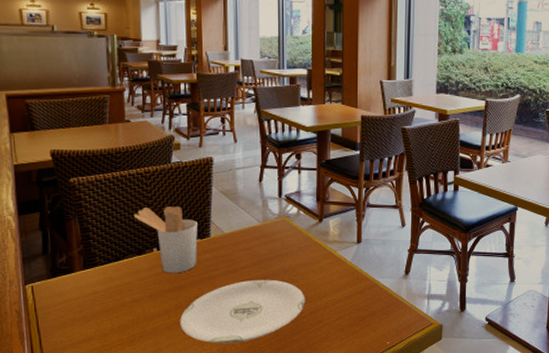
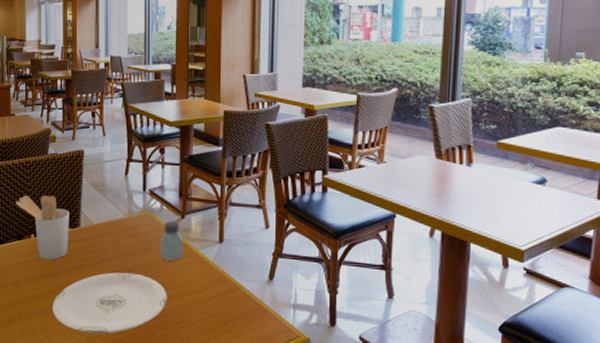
saltshaker: none [297,225,321,265] -> present [160,221,184,261]

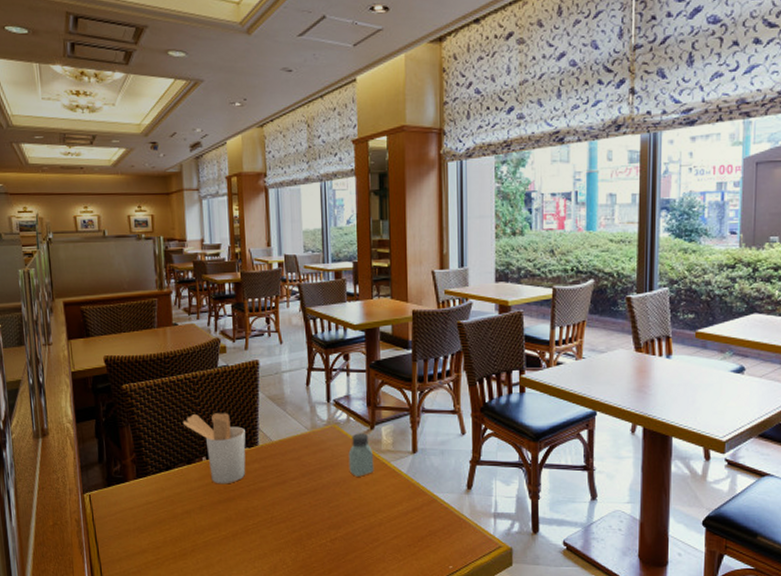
plate: present [52,272,167,335] -> none [230,492,359,561]

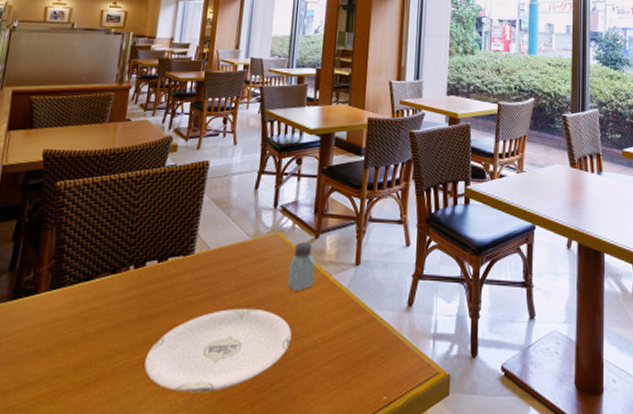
utensil holder: present [182,413,246,484] -> none [115,216,183,298]
plate: none [230,492,359,561] -> present [144,308,292,393]

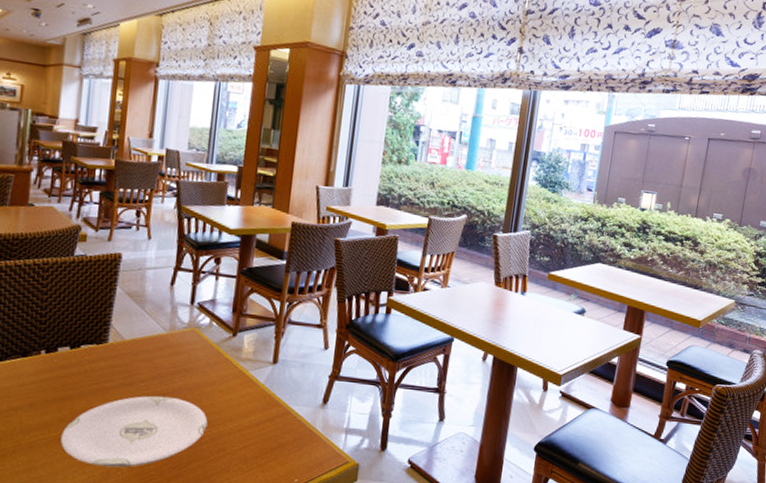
saltshaker: present [287,242,316,291] -> none [204,339,233,384]

